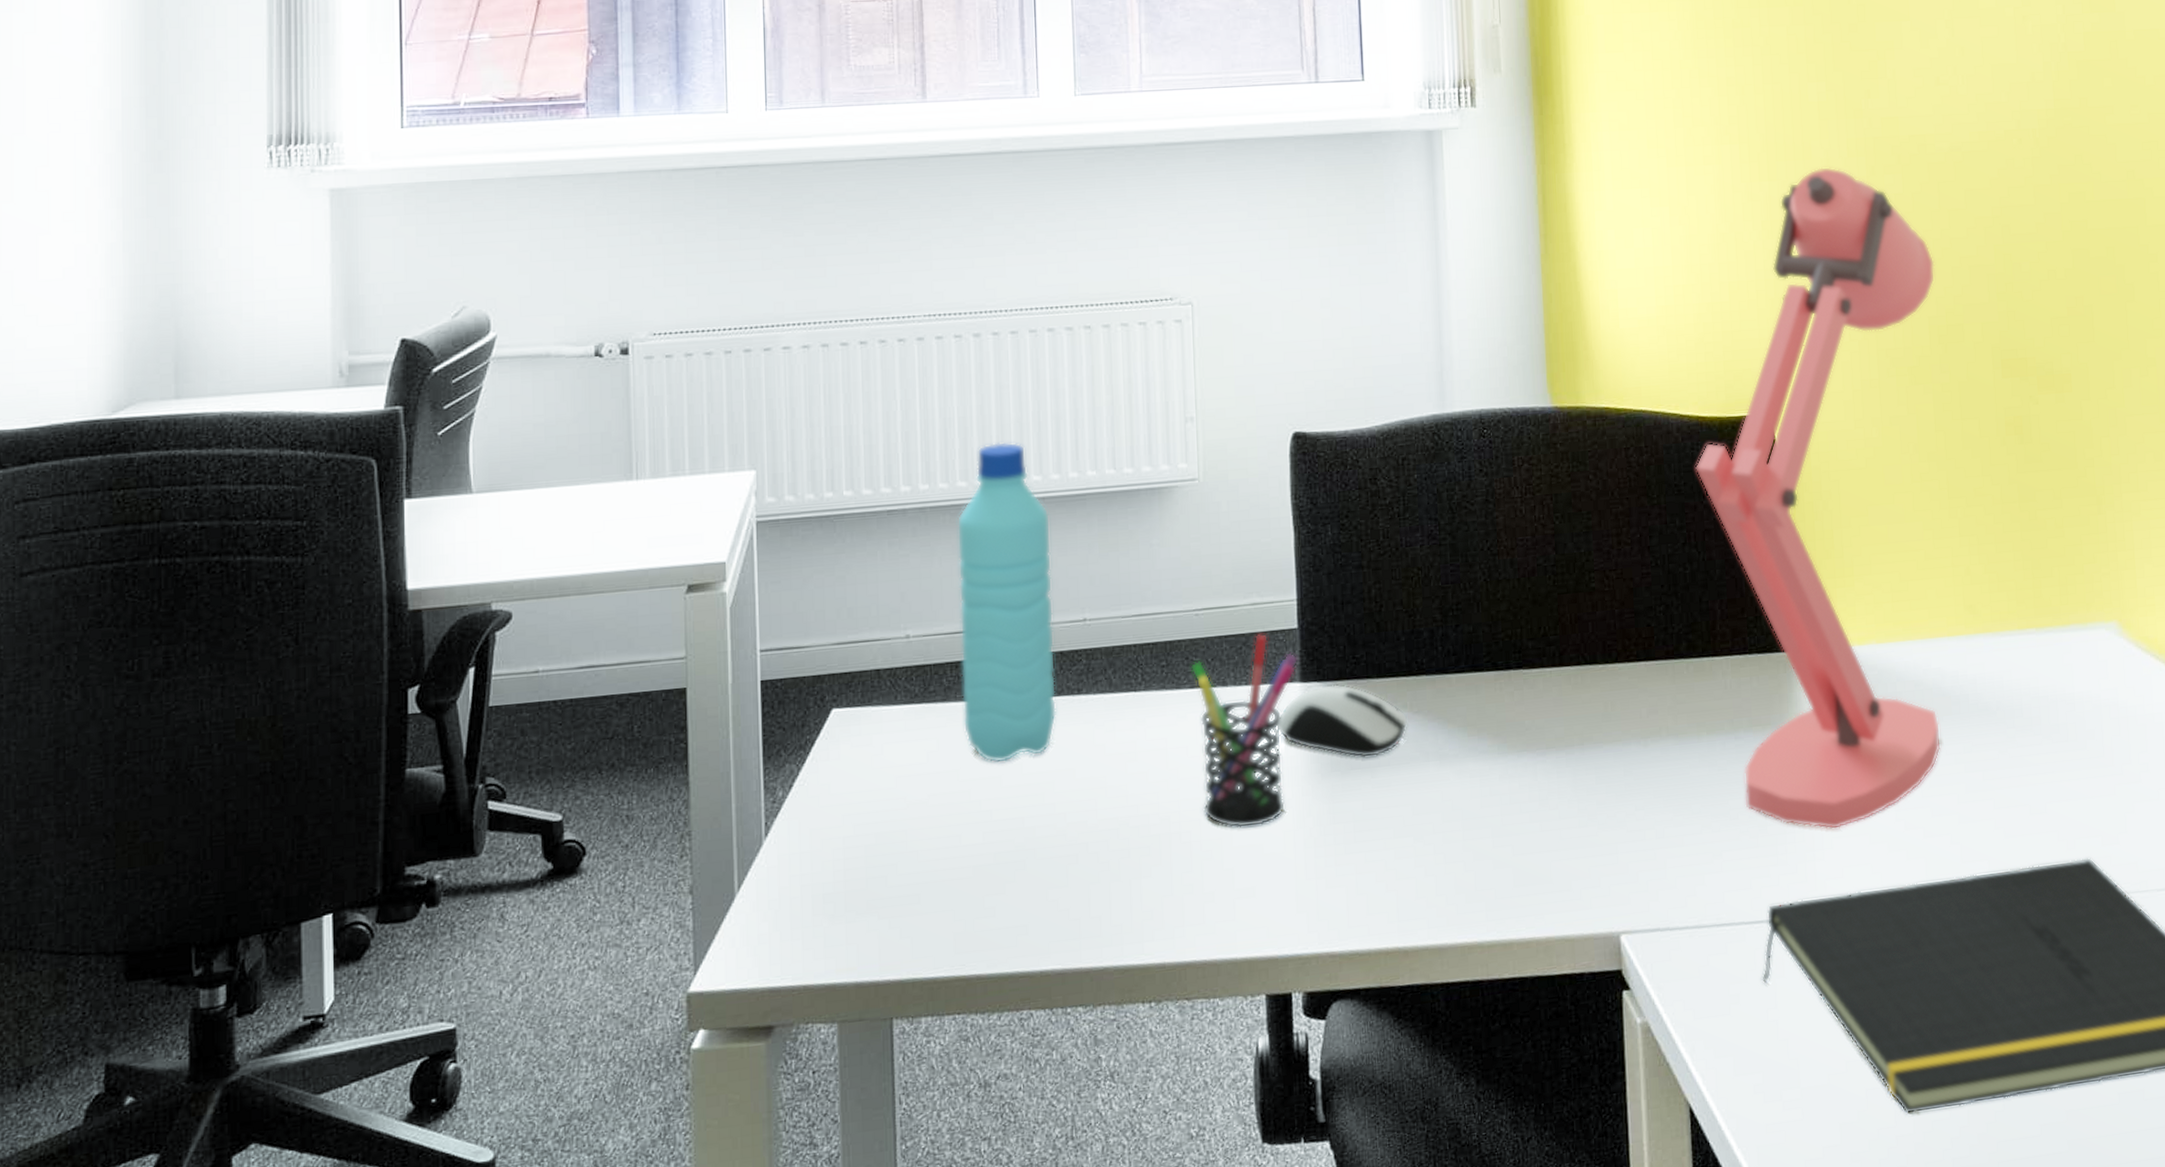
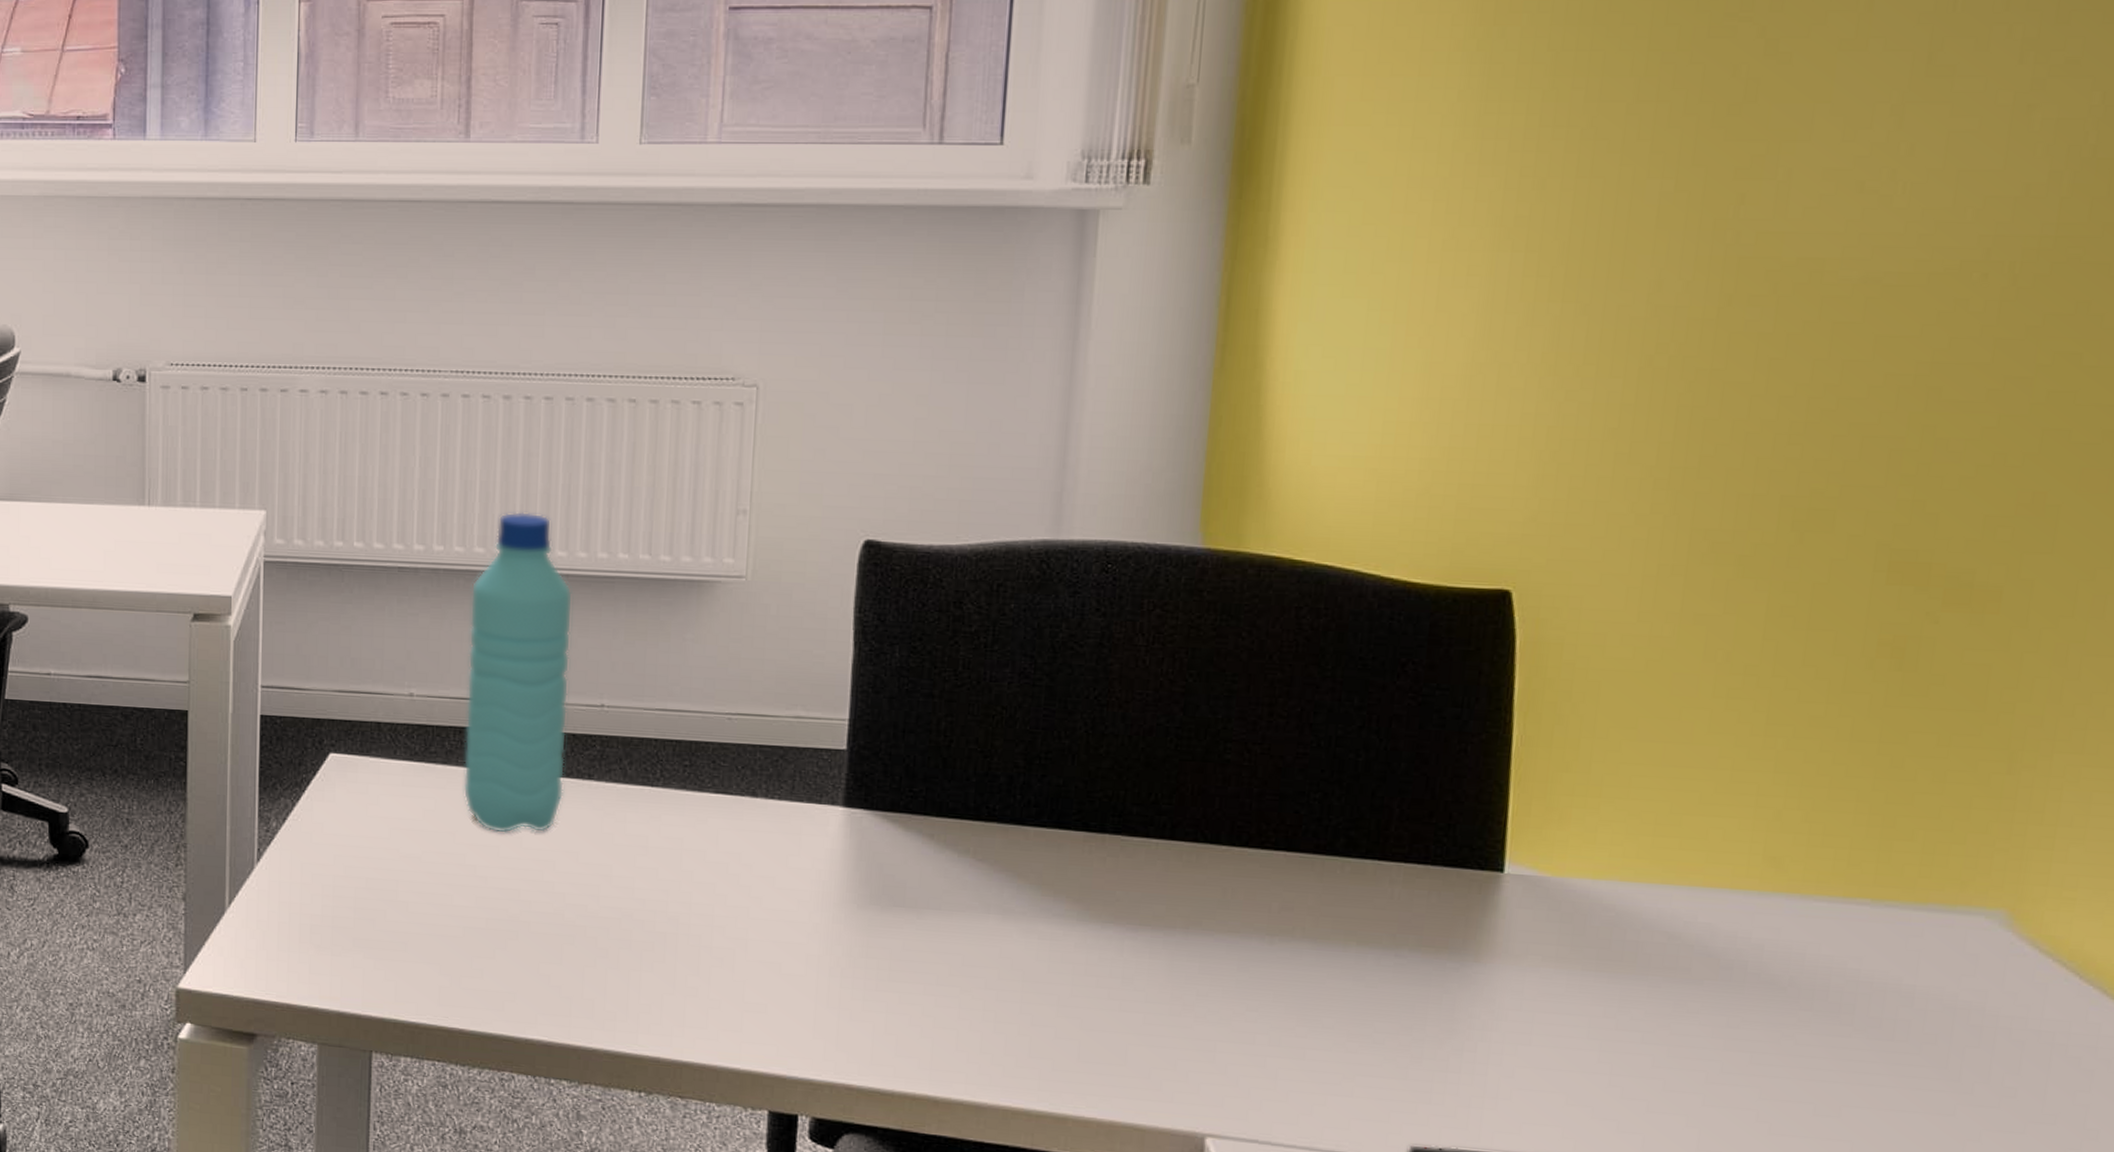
pen holder: present [1190,633,1299,828] -> none [716,748,844,945]
computer mouse: present [1277,684,1408,758] -> none [811,813,969,899]
desk lamp: present [1695,167,1942,830] -> none [1392,291,1806,1081]

